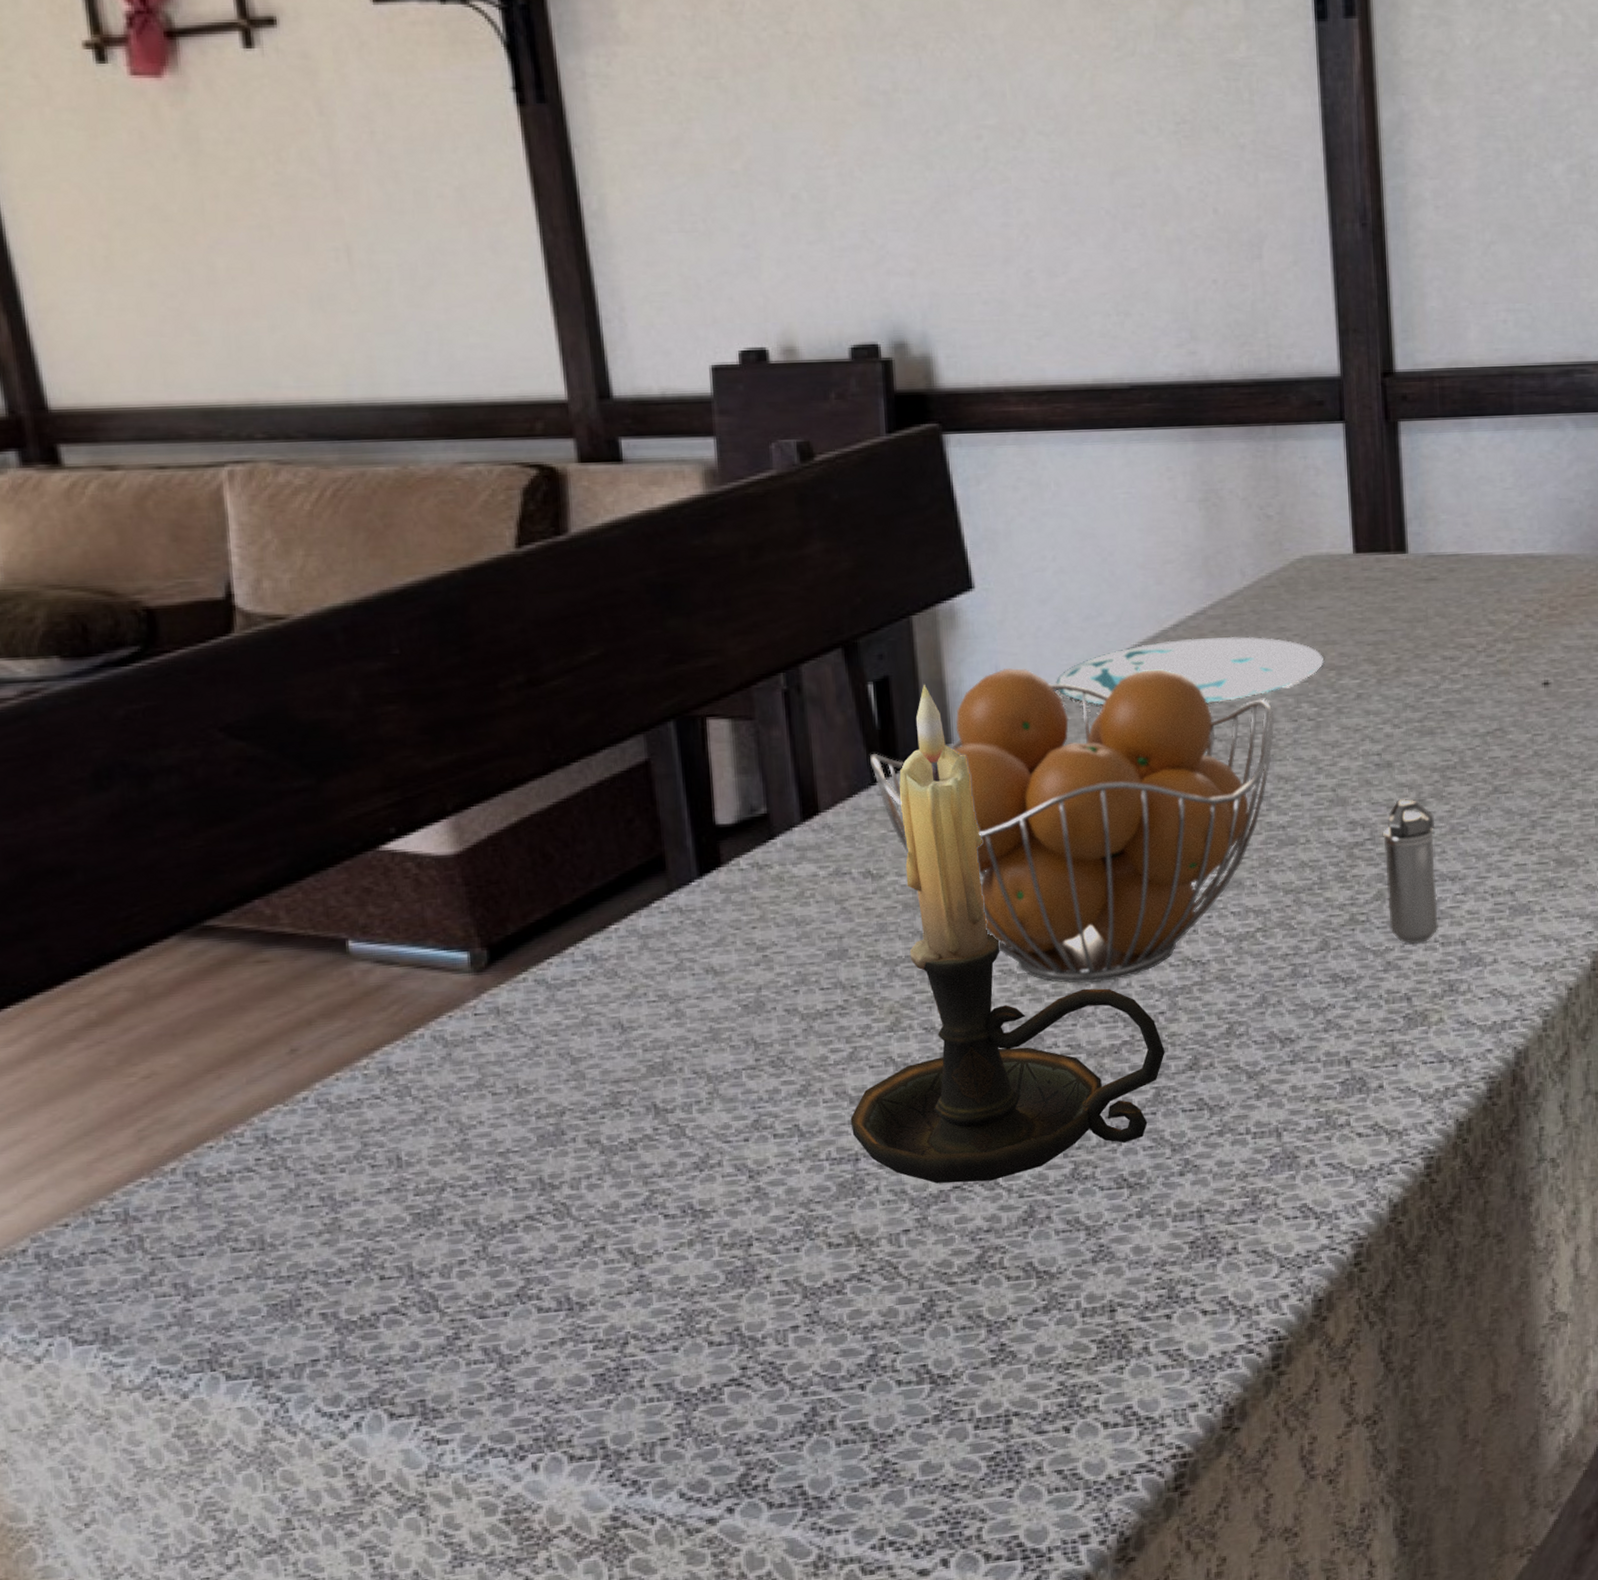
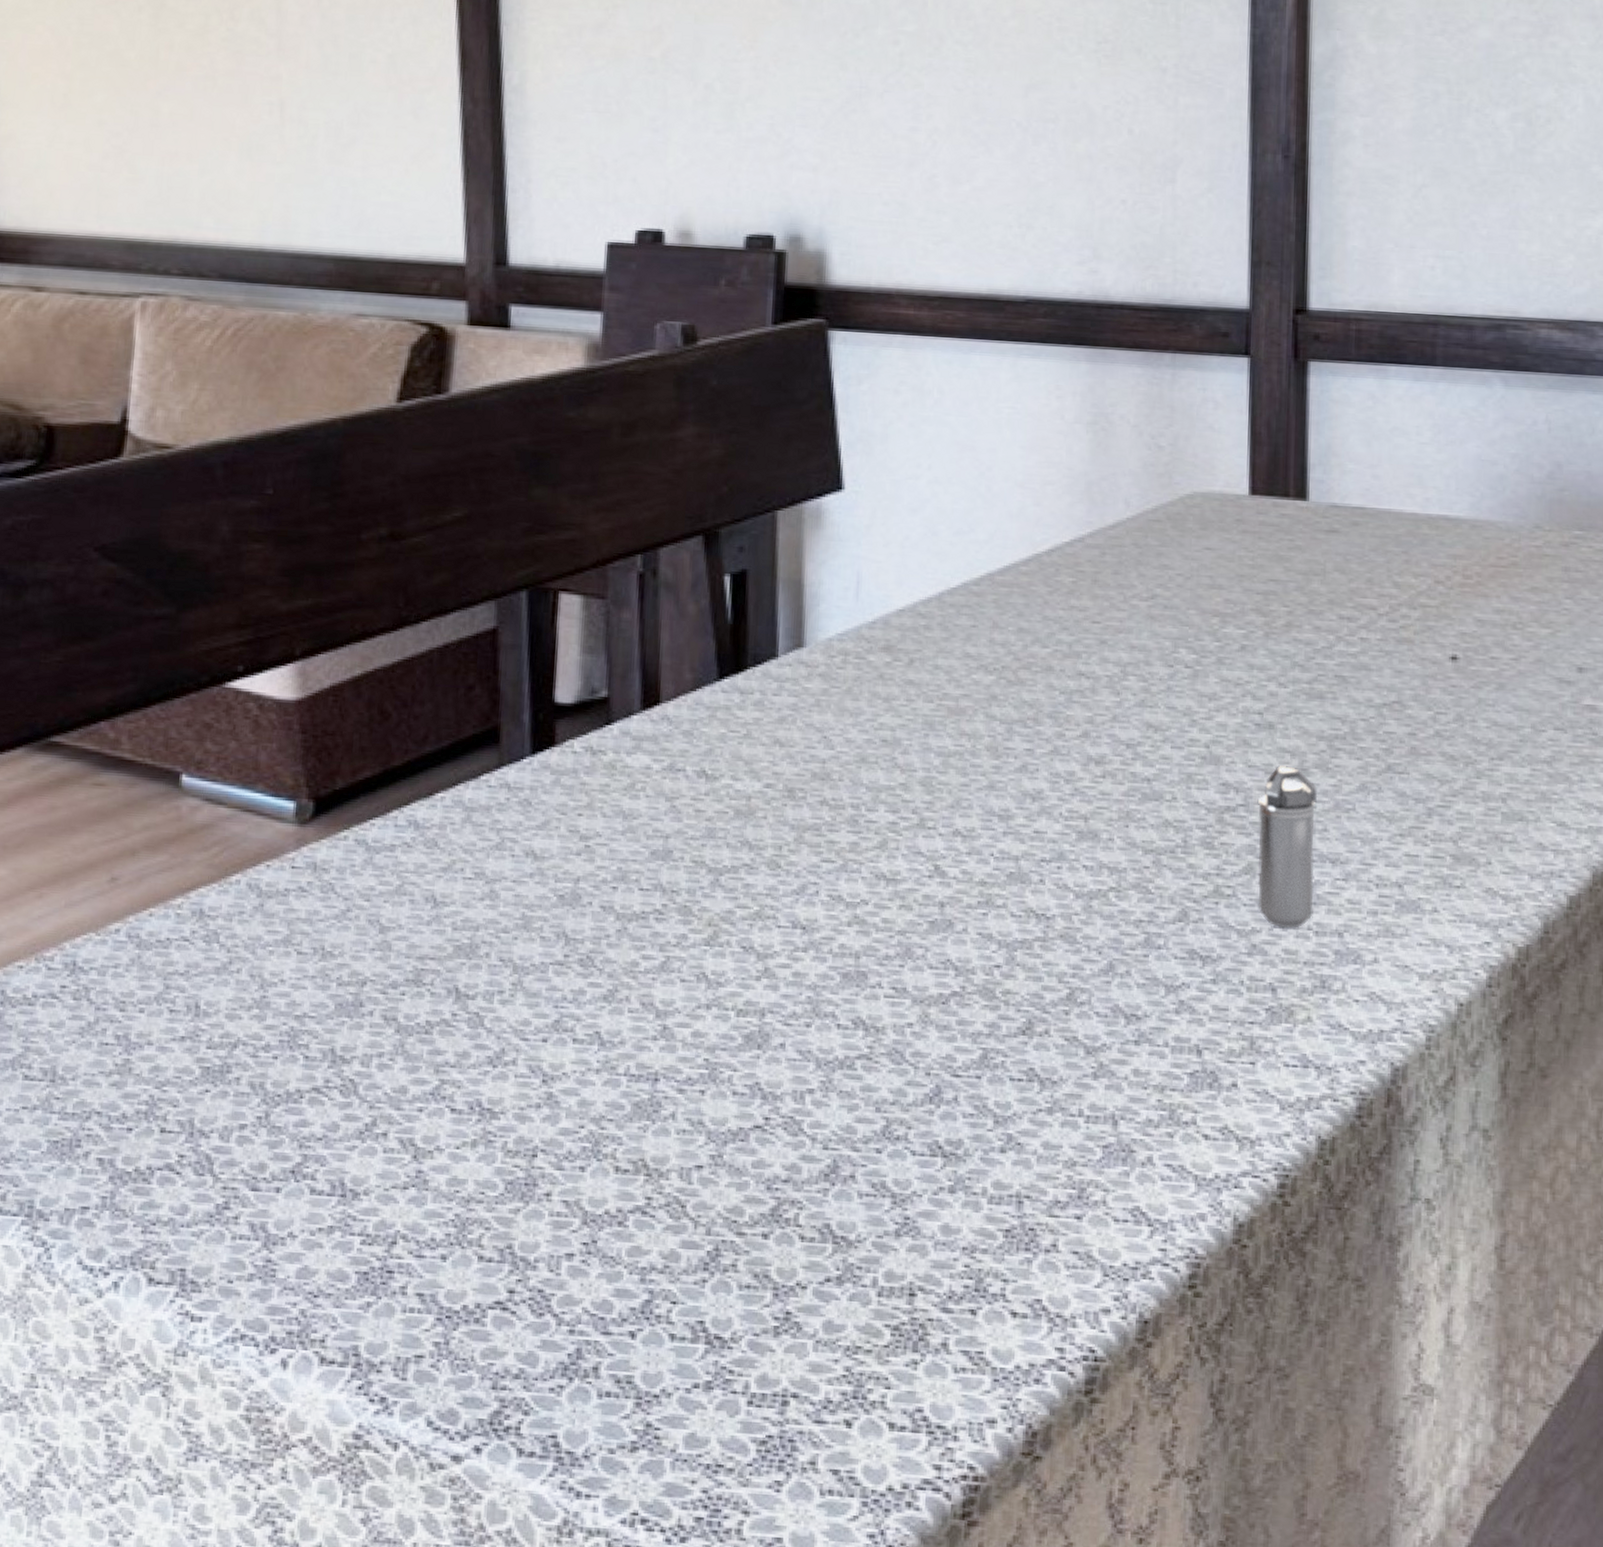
candle holder: present [850,684,1165,1183] -> none [654,582,997,1126]
fruit basket: present [870,667,1275,983] -> none [718,575,1148,923]
plate: present [1055,636,1325,706] -> none [917,565,1208,637]

